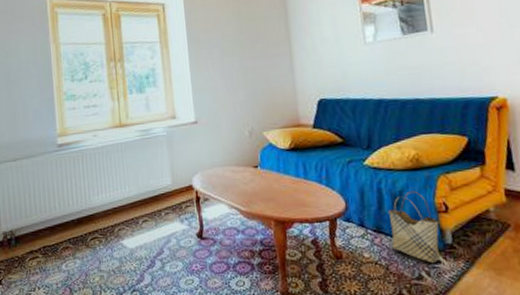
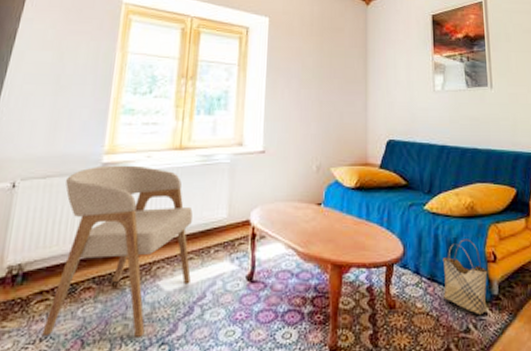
armchair: none [32,144,148,286] -> present [42,165,193,337]

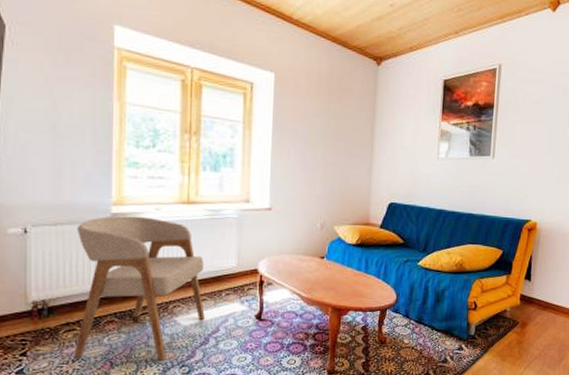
woven basket: present [442,239,488,316] -> none [428,290,468,350]

